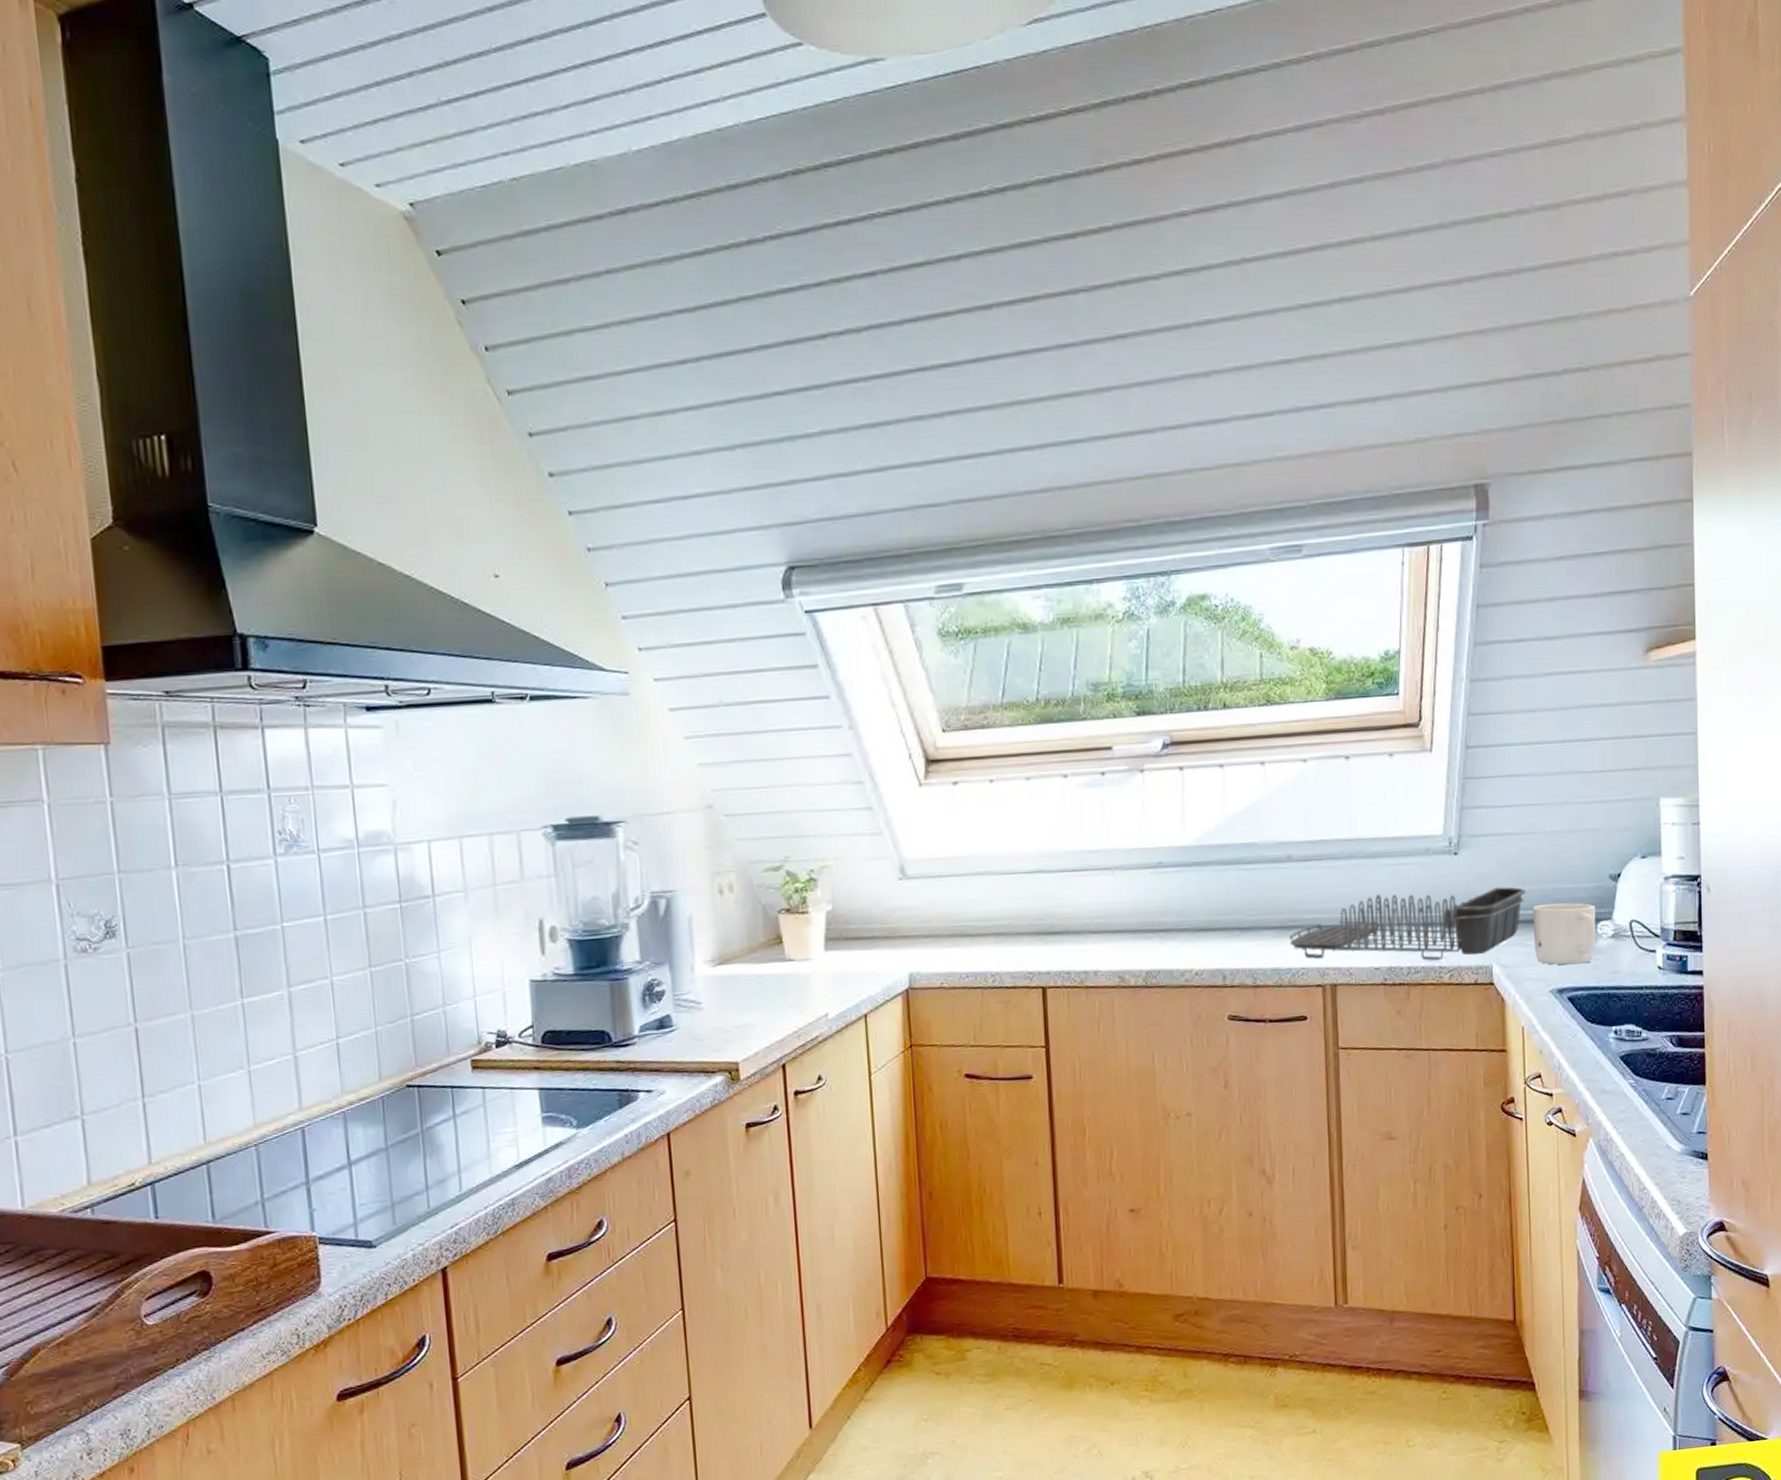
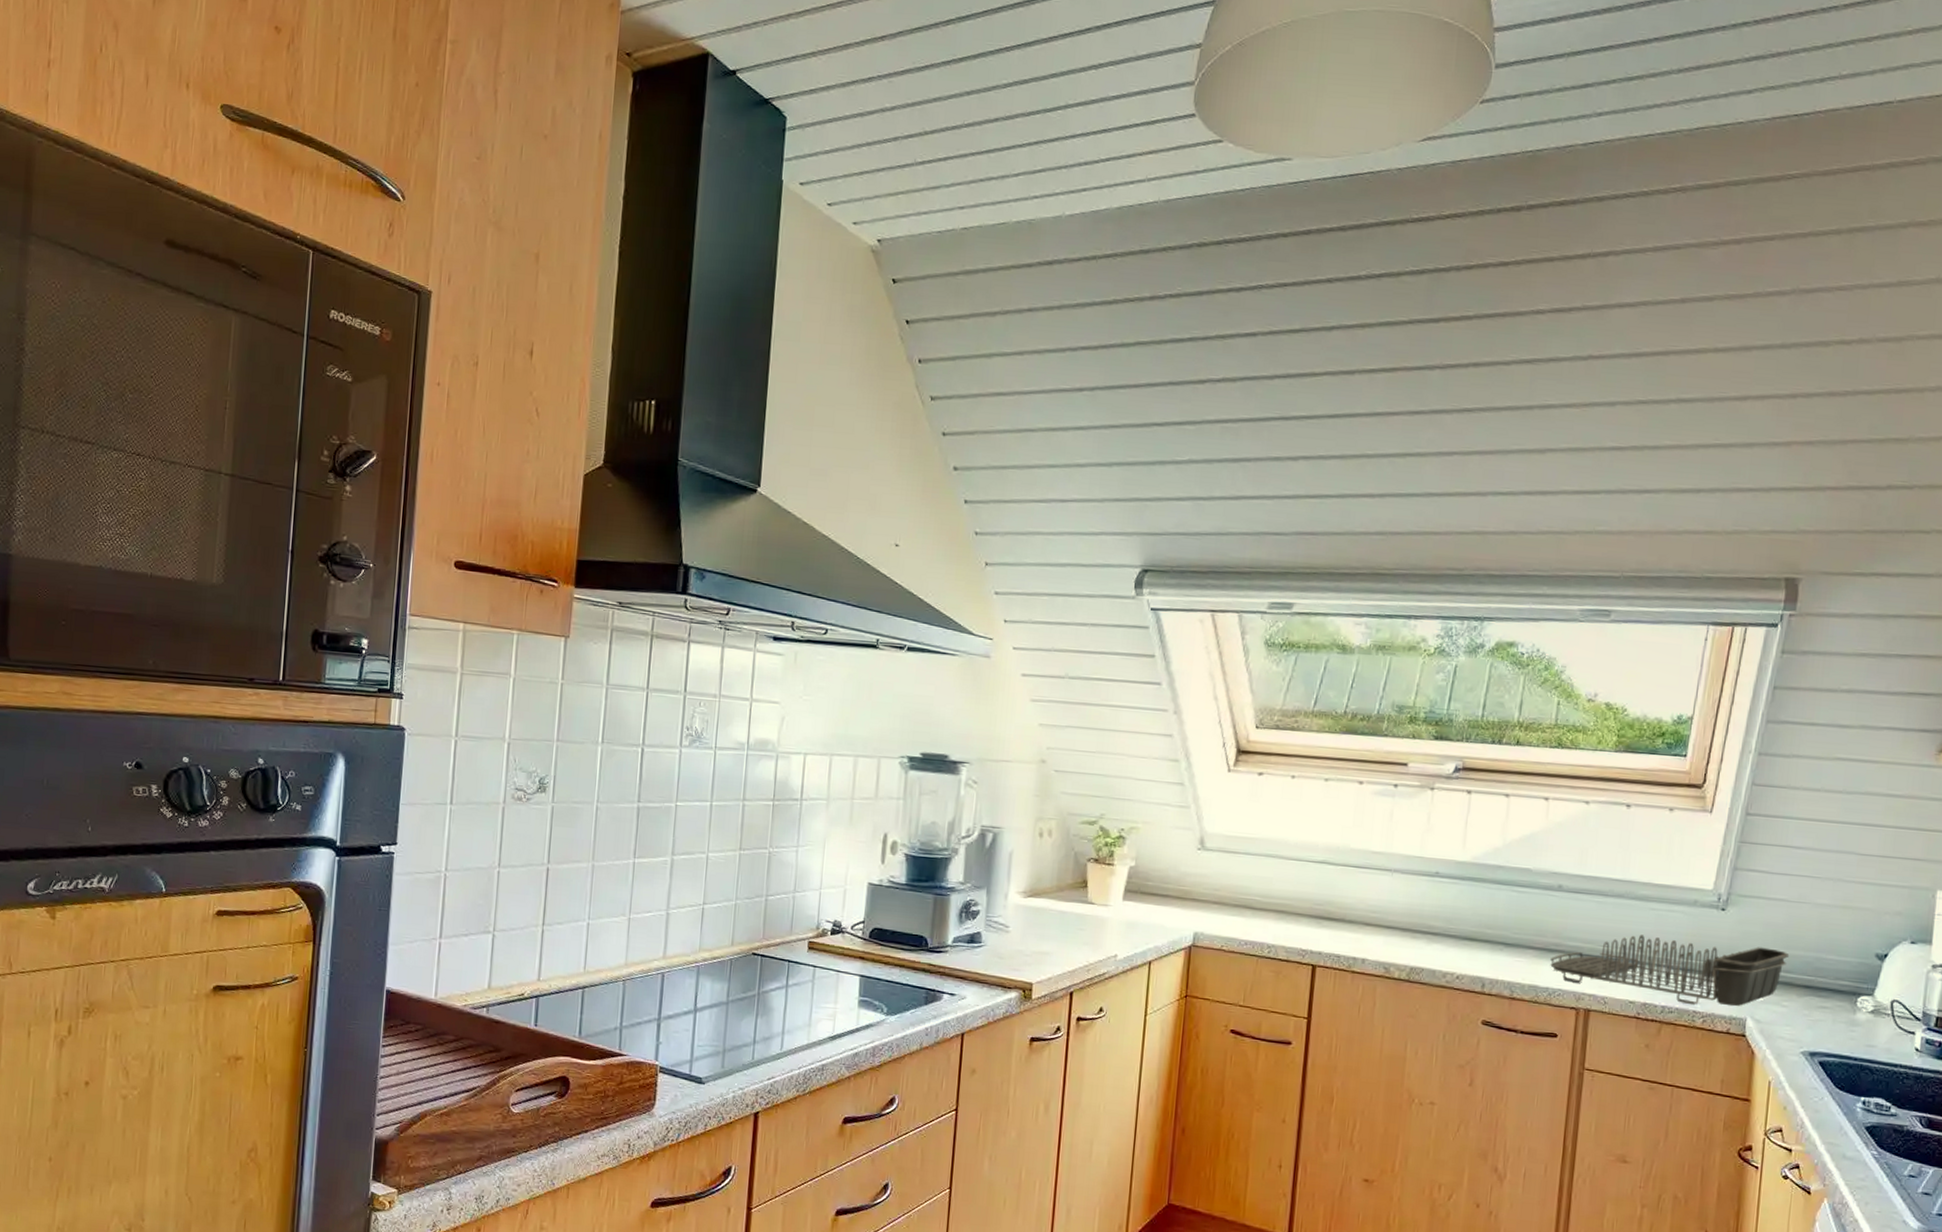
mug: present [1532,903,1596,965] -> none [1790,970,1858,1033]

